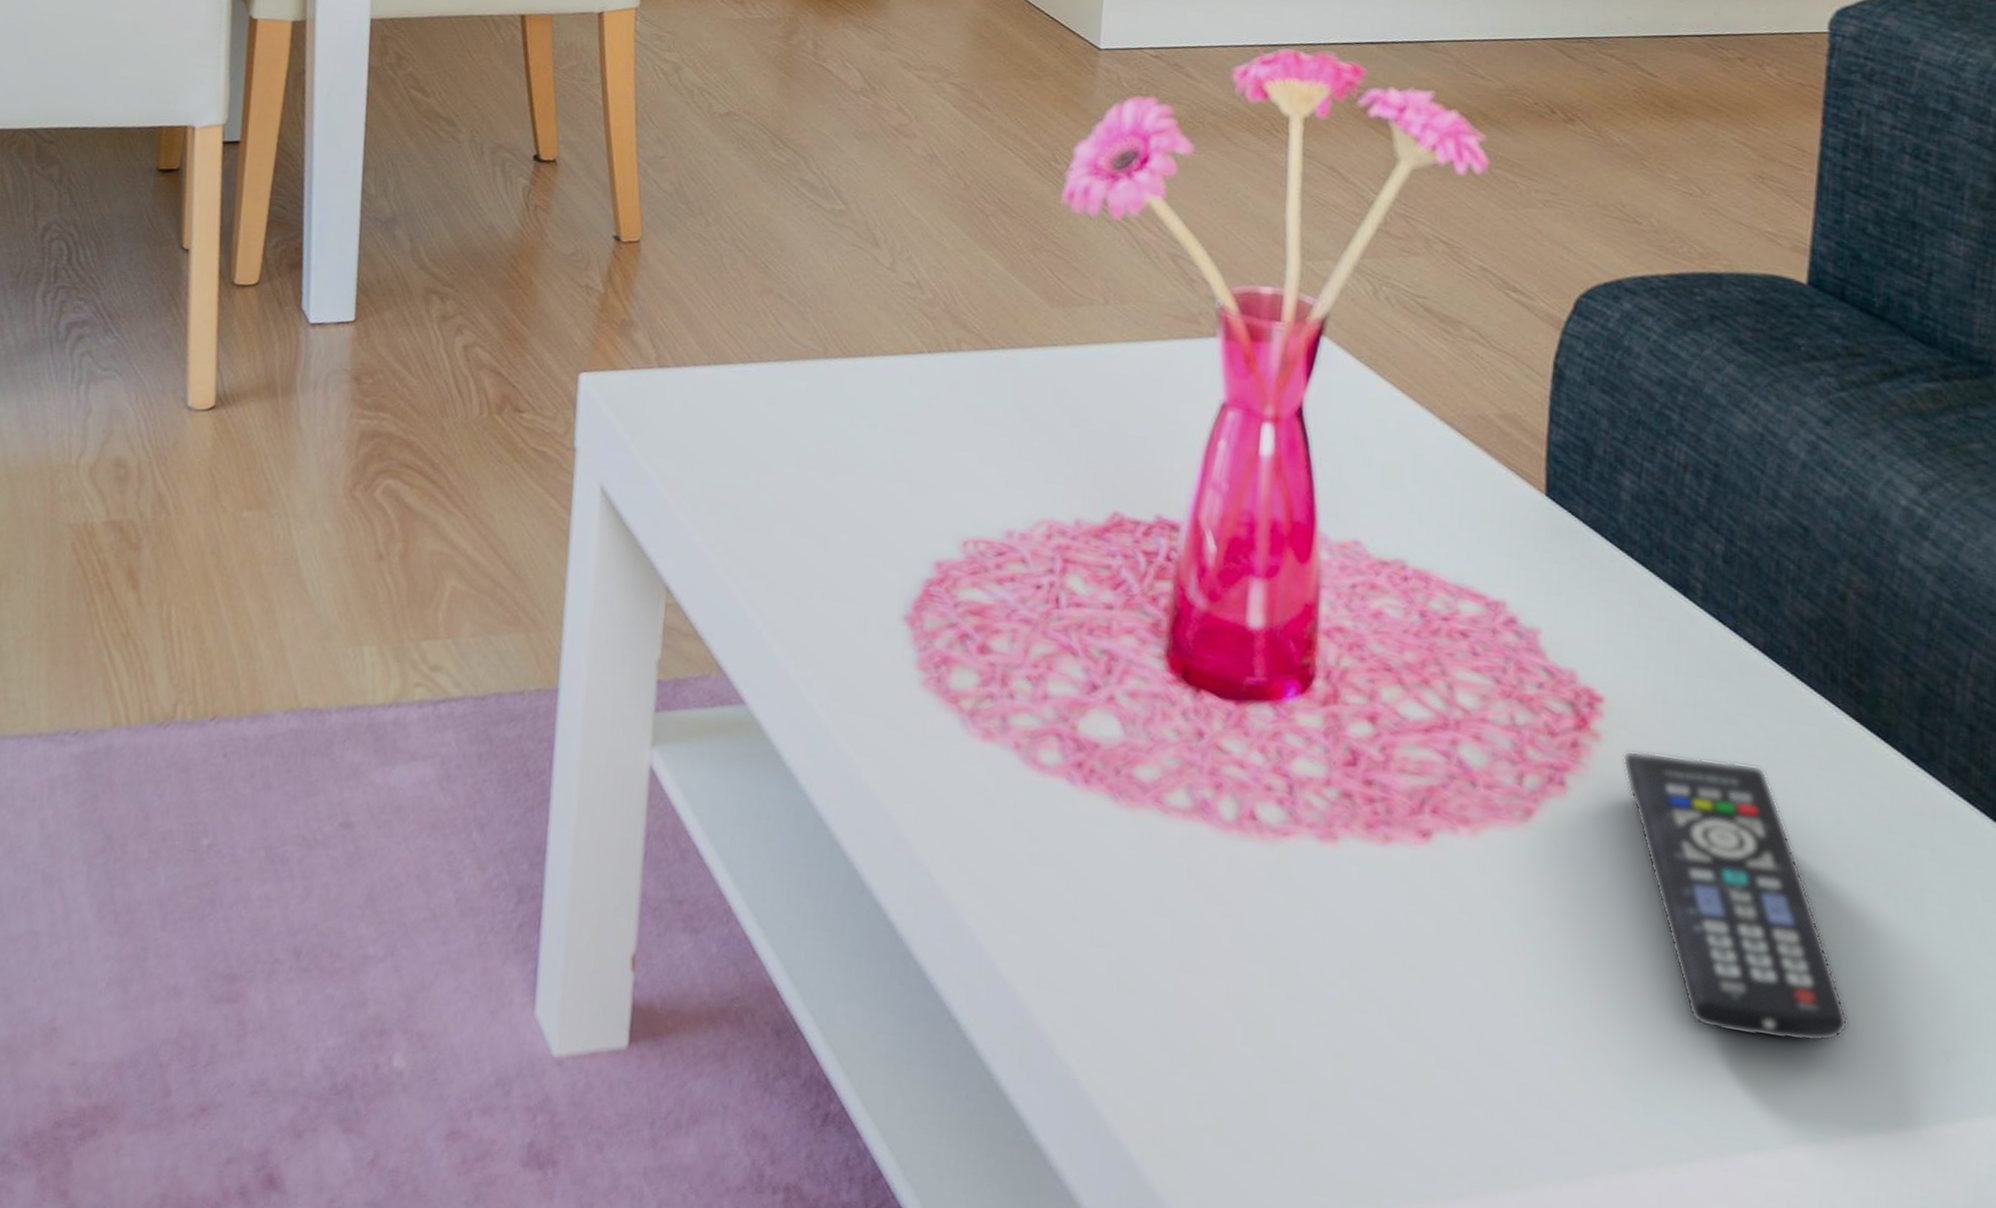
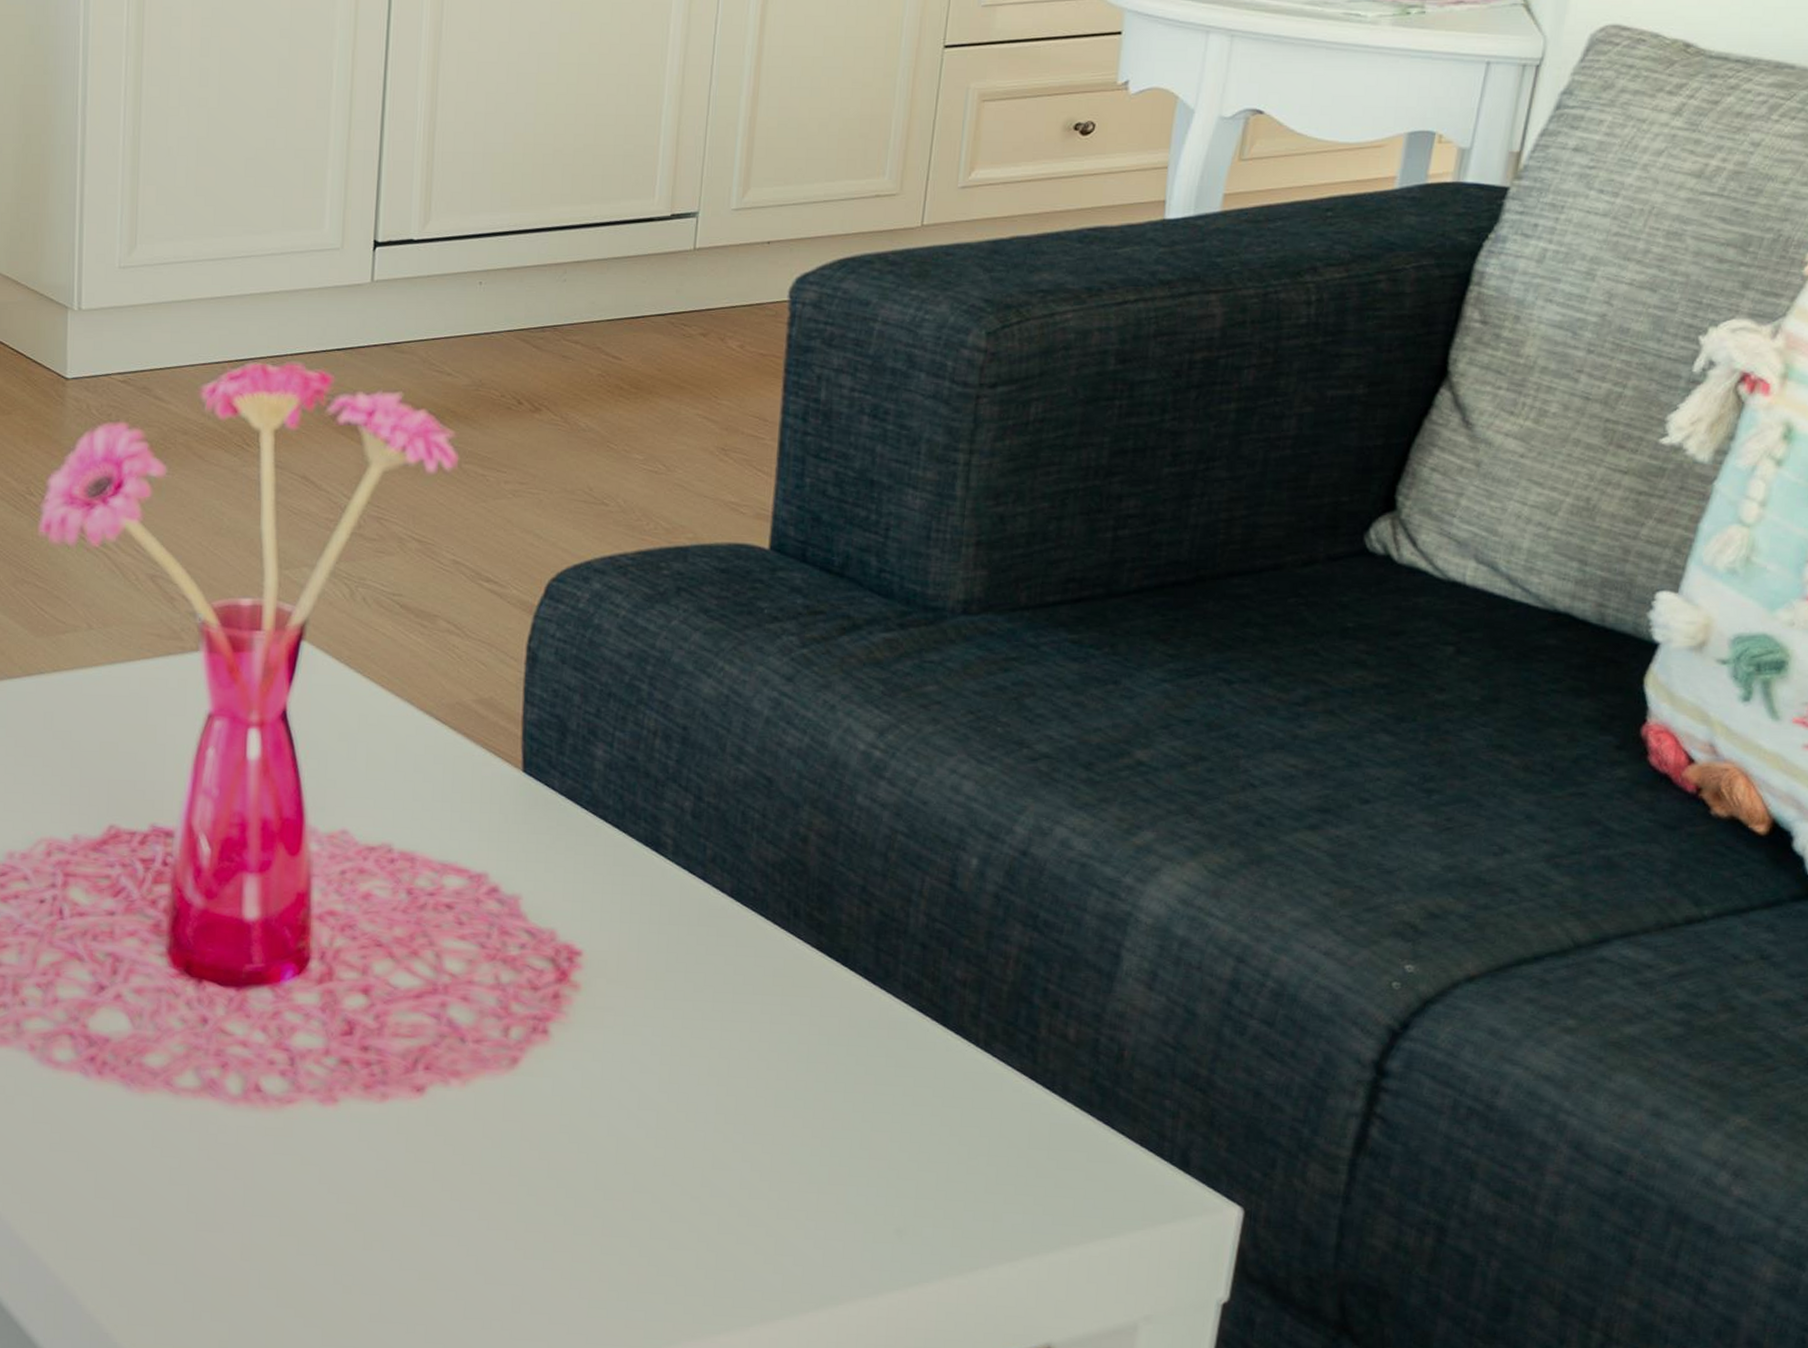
remote control: present [1622,750,1849,1043] -> none [601,996,811,1235]

